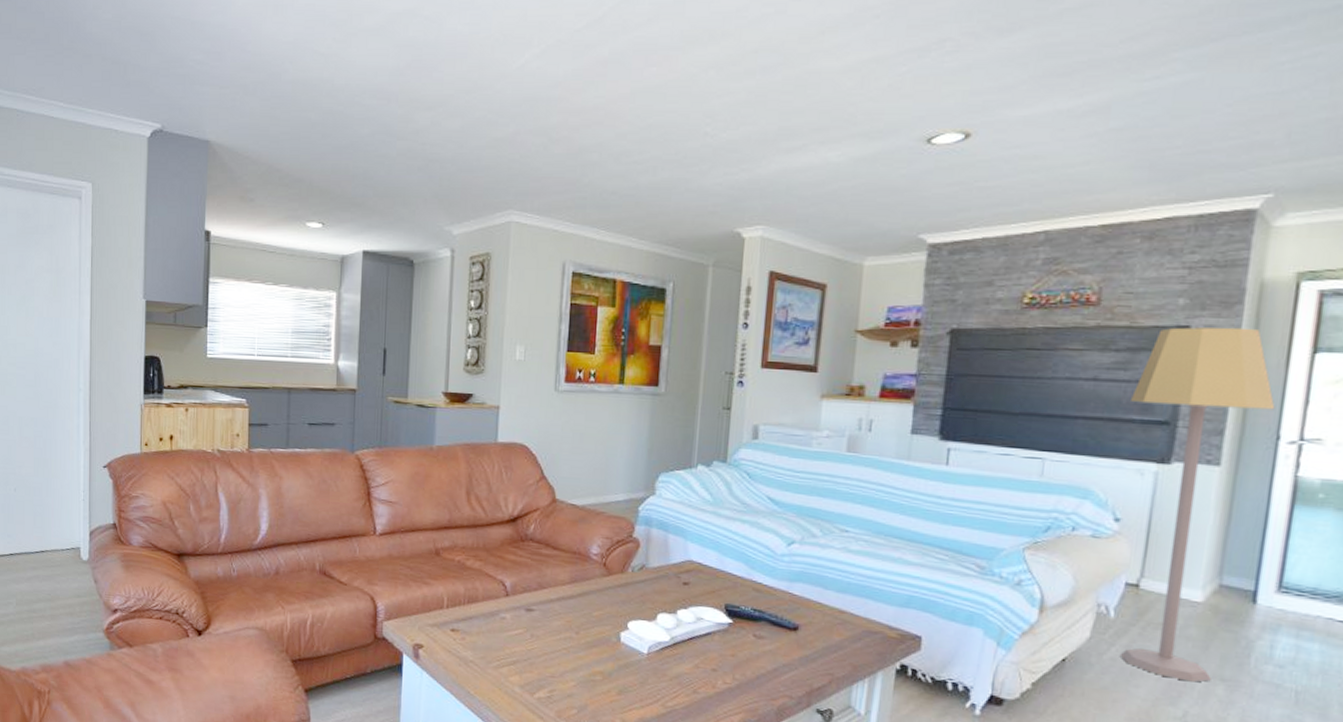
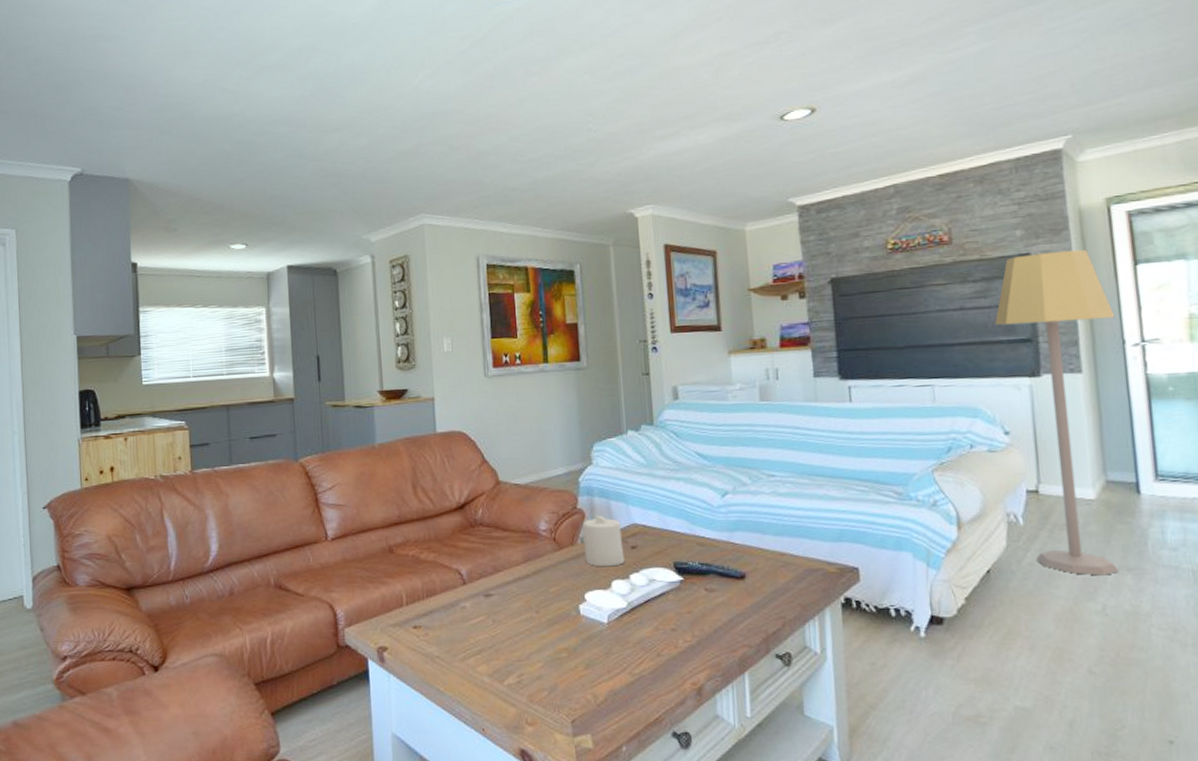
candle: none [633,546,676,600] -> present [582,514,625,567]

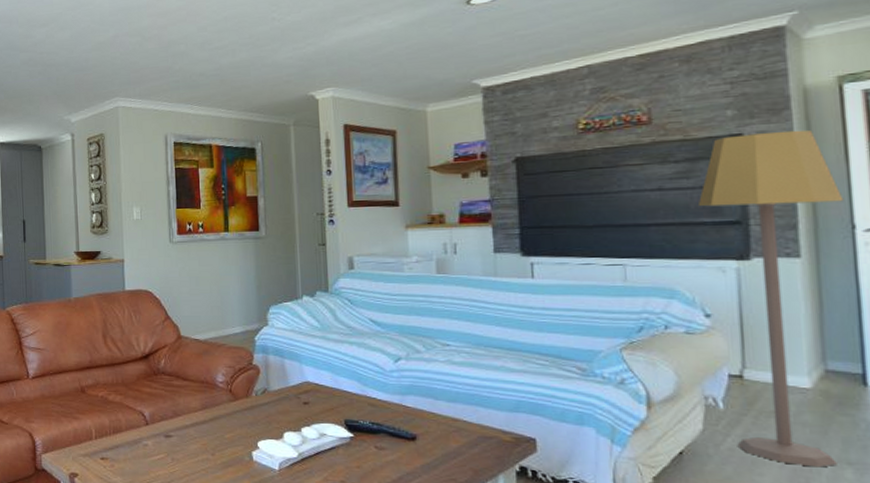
candle: present [582,514,625,567] -> none [257,371,297,420]

